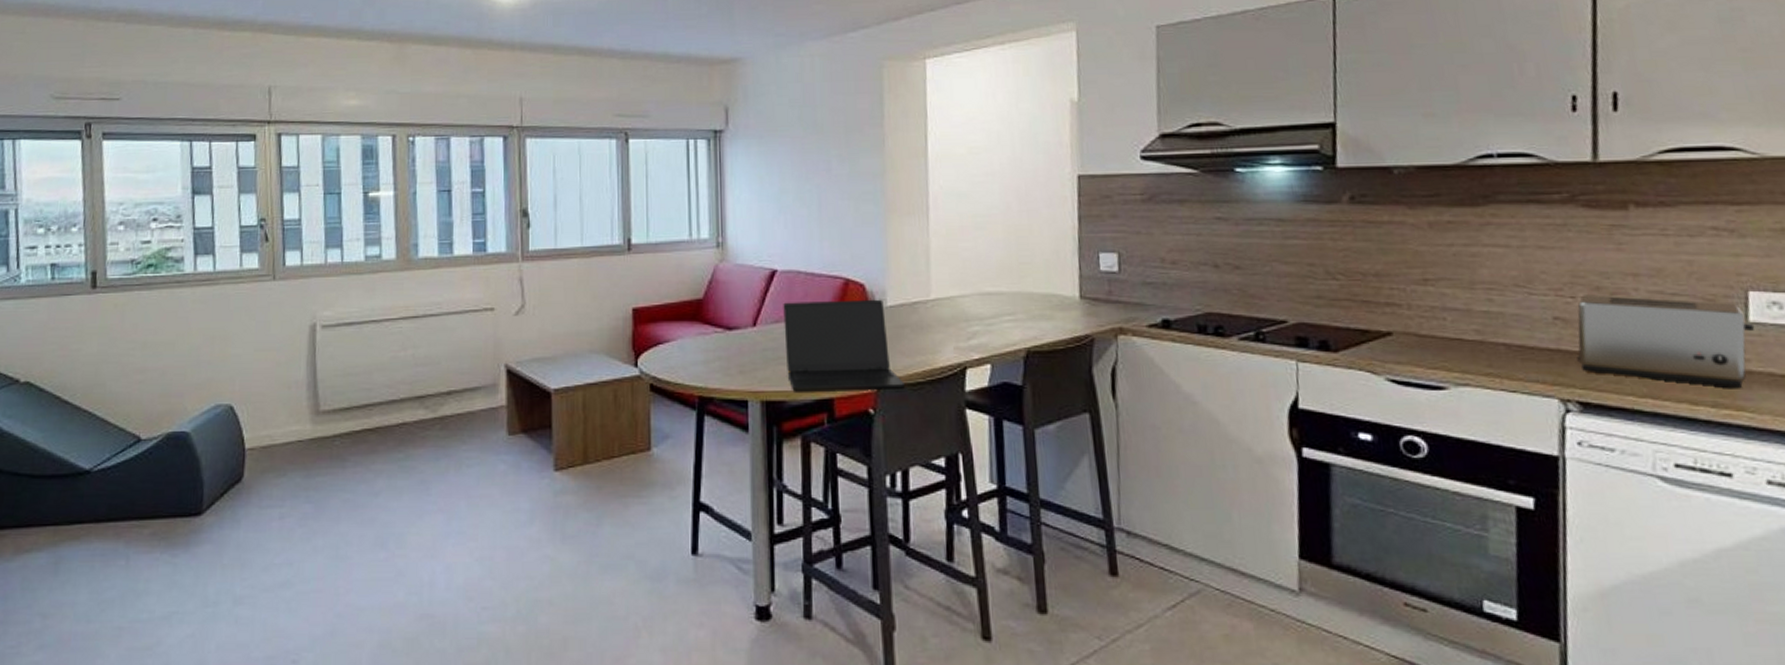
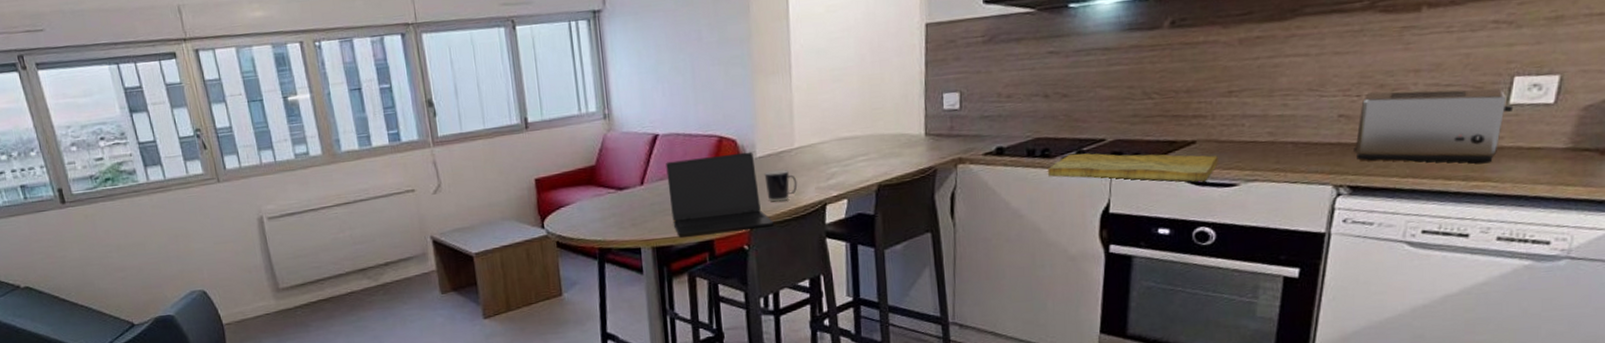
mug: none [895,323,934,360] -> present [764,170,798,202]
cutting board: none [1223,334,1421,381] -> present [1048,153,1218,182]

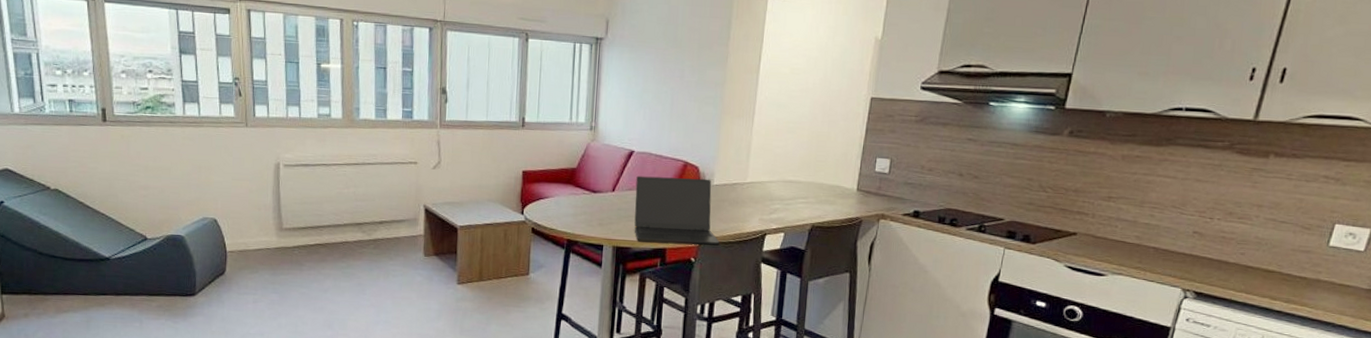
mug: present [764,170,798,202] -> none [717,198,745,226]
cutting board: present [1048,153,1218,182] -> none [953,226,1093,268]
toaster: present [1354,88,1514,164] -> none [1202,217,1332,292]

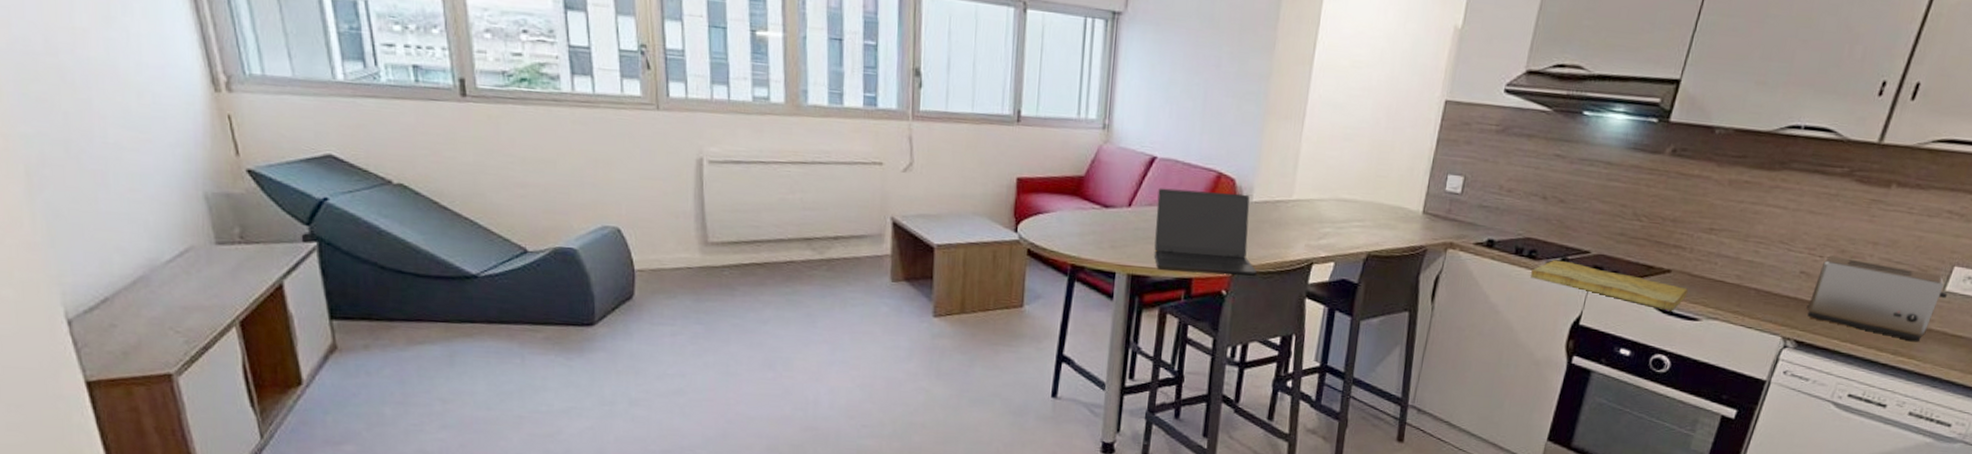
cutting board: none [953,226,1093,268] -> present [1531,259,1688,312]
toaster: none [1202,217,1332,292] -> present [1806,255,1948,342]

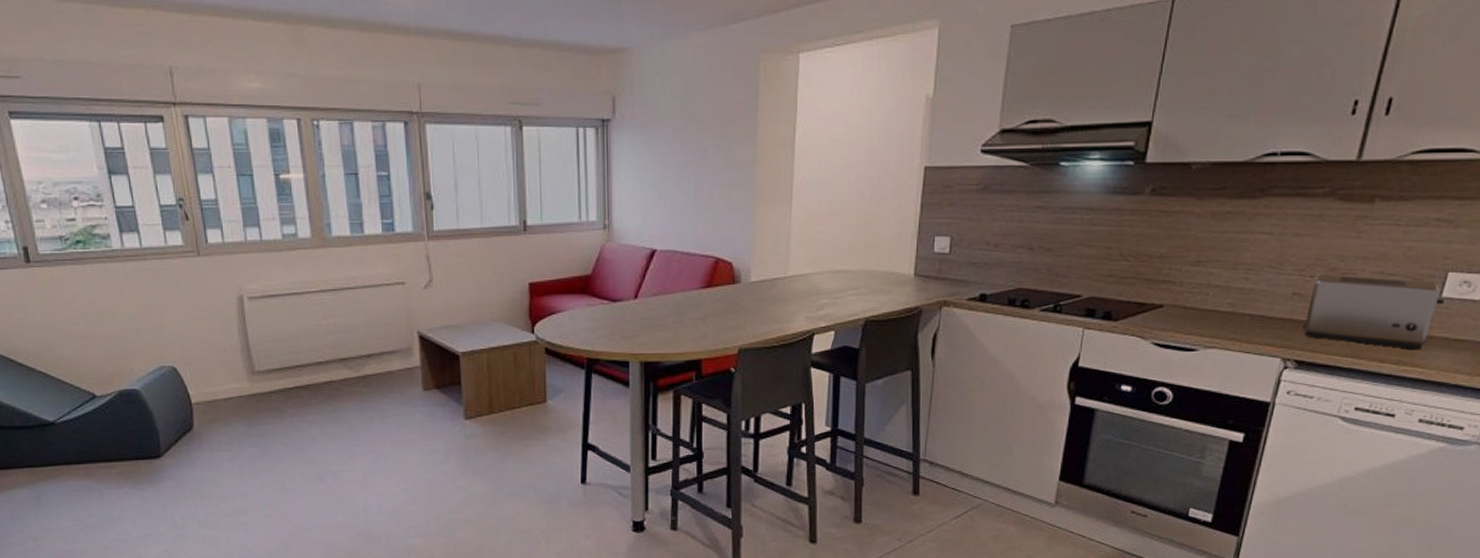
laptop: present [1154,188,1257,277] -> none [661,275,761,354]
cutting board: present [1531,259,1688,312] -> none [1026,306,1182,345]

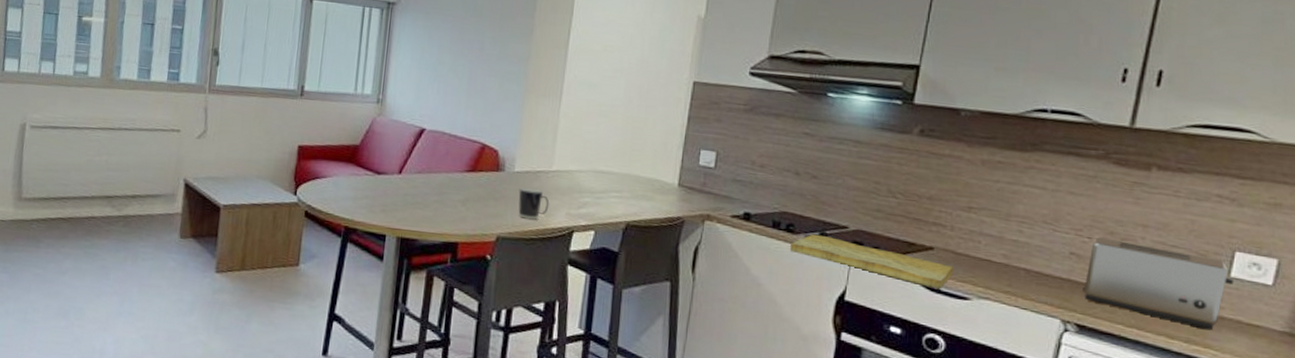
mug: none [757,297,788,327] -> present [518,187,550,220]
cutting board: none [1026,306,1182,345] -> present [790,234,953,290]

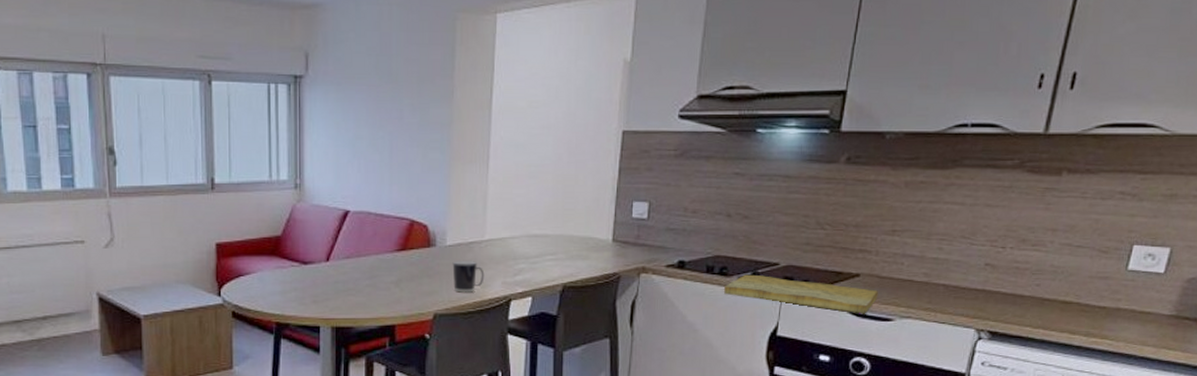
toaster: present [1082,237,1234,331] -> none [995,246,1131,322]

